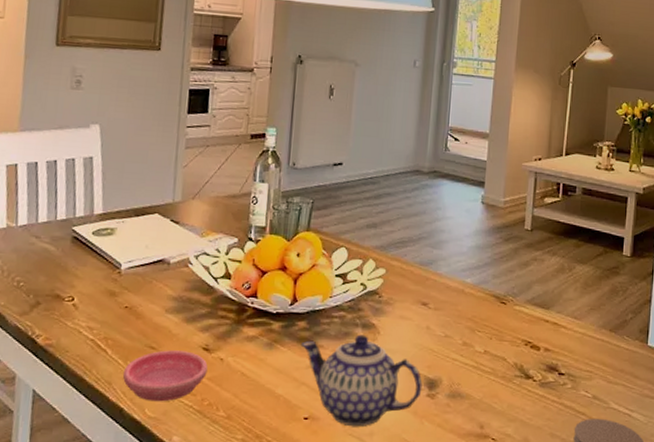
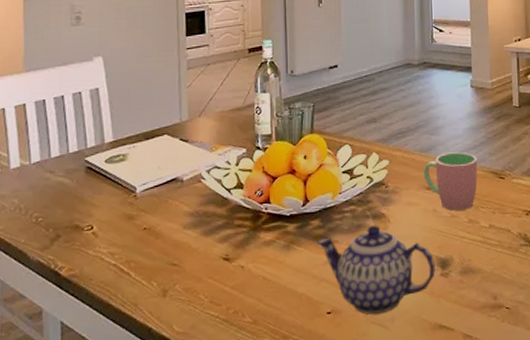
saucer: present [123,350,208,402] -> none [149,263,229,317]
cup: none [420,269,480,331] -> present [423,152,478,211]

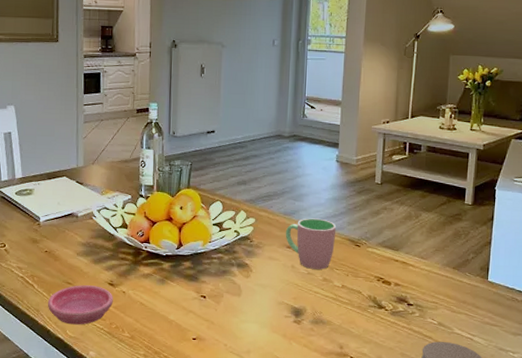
saucer: none [149,263,229,317] -> present [48,285,113,325]
teapot: present [316,225,436,315] -> none [187,272,290,347]

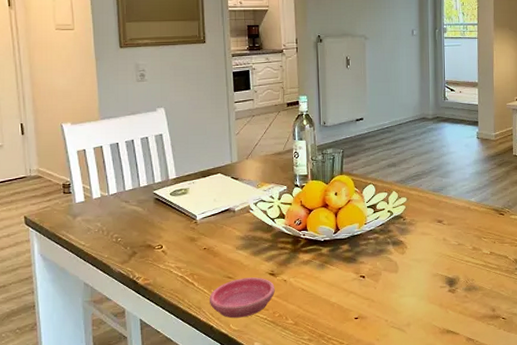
cup: present [285,218,337,269] -> none [435,192,482,240]

